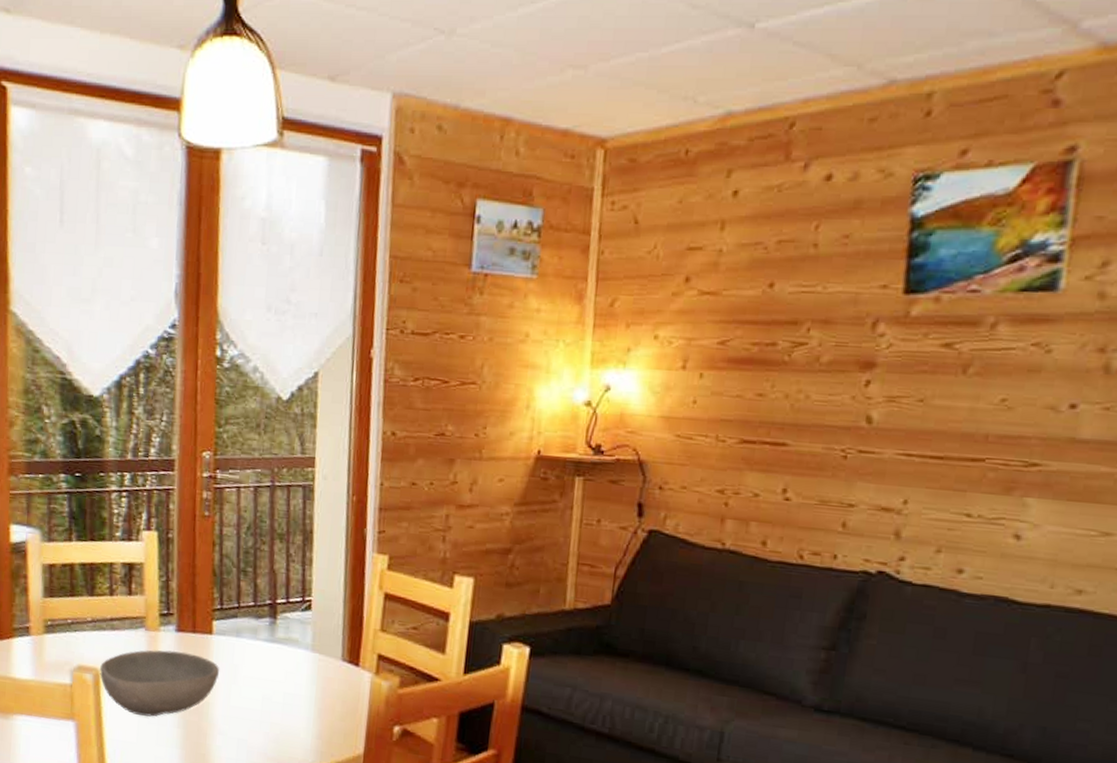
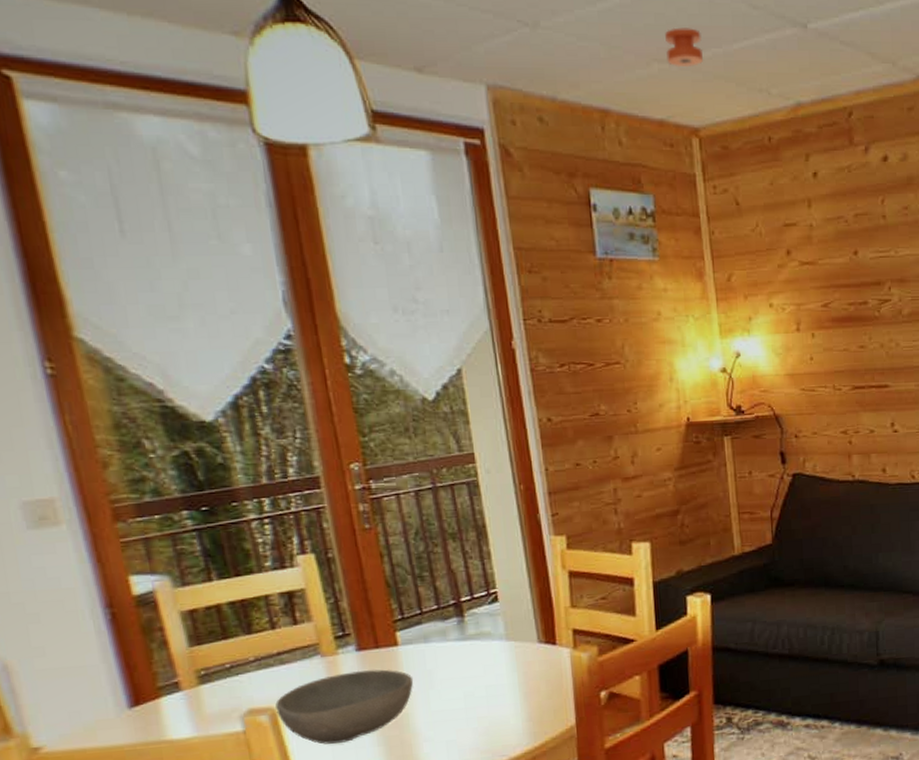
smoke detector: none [583,31,627,74] -> present [665,27,703,68]

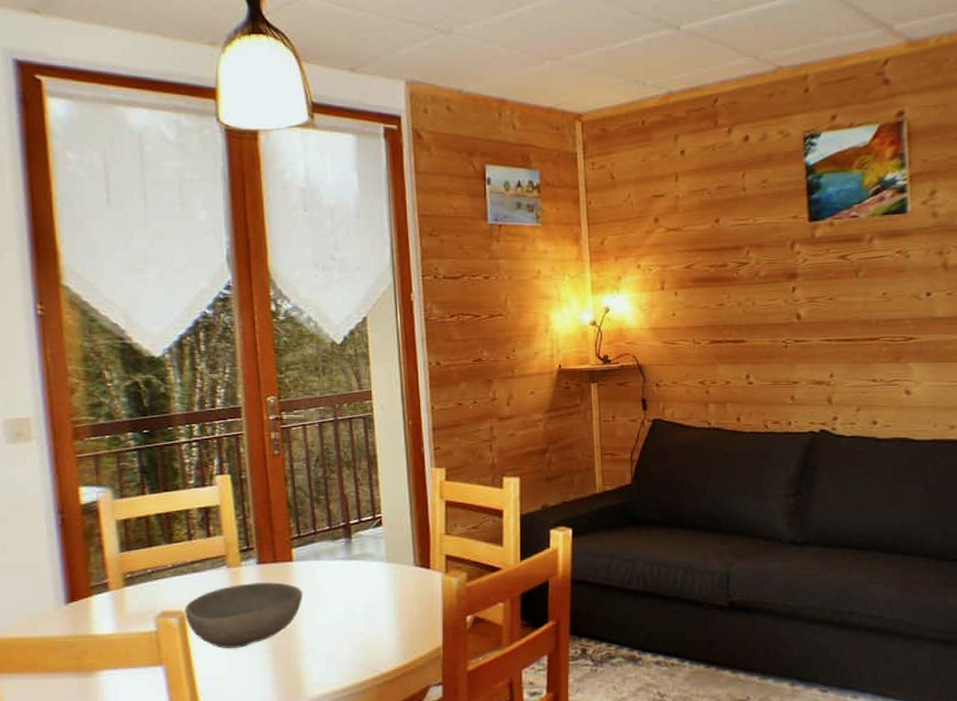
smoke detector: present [665,27,703,68] -> none [557,31,588,64]

